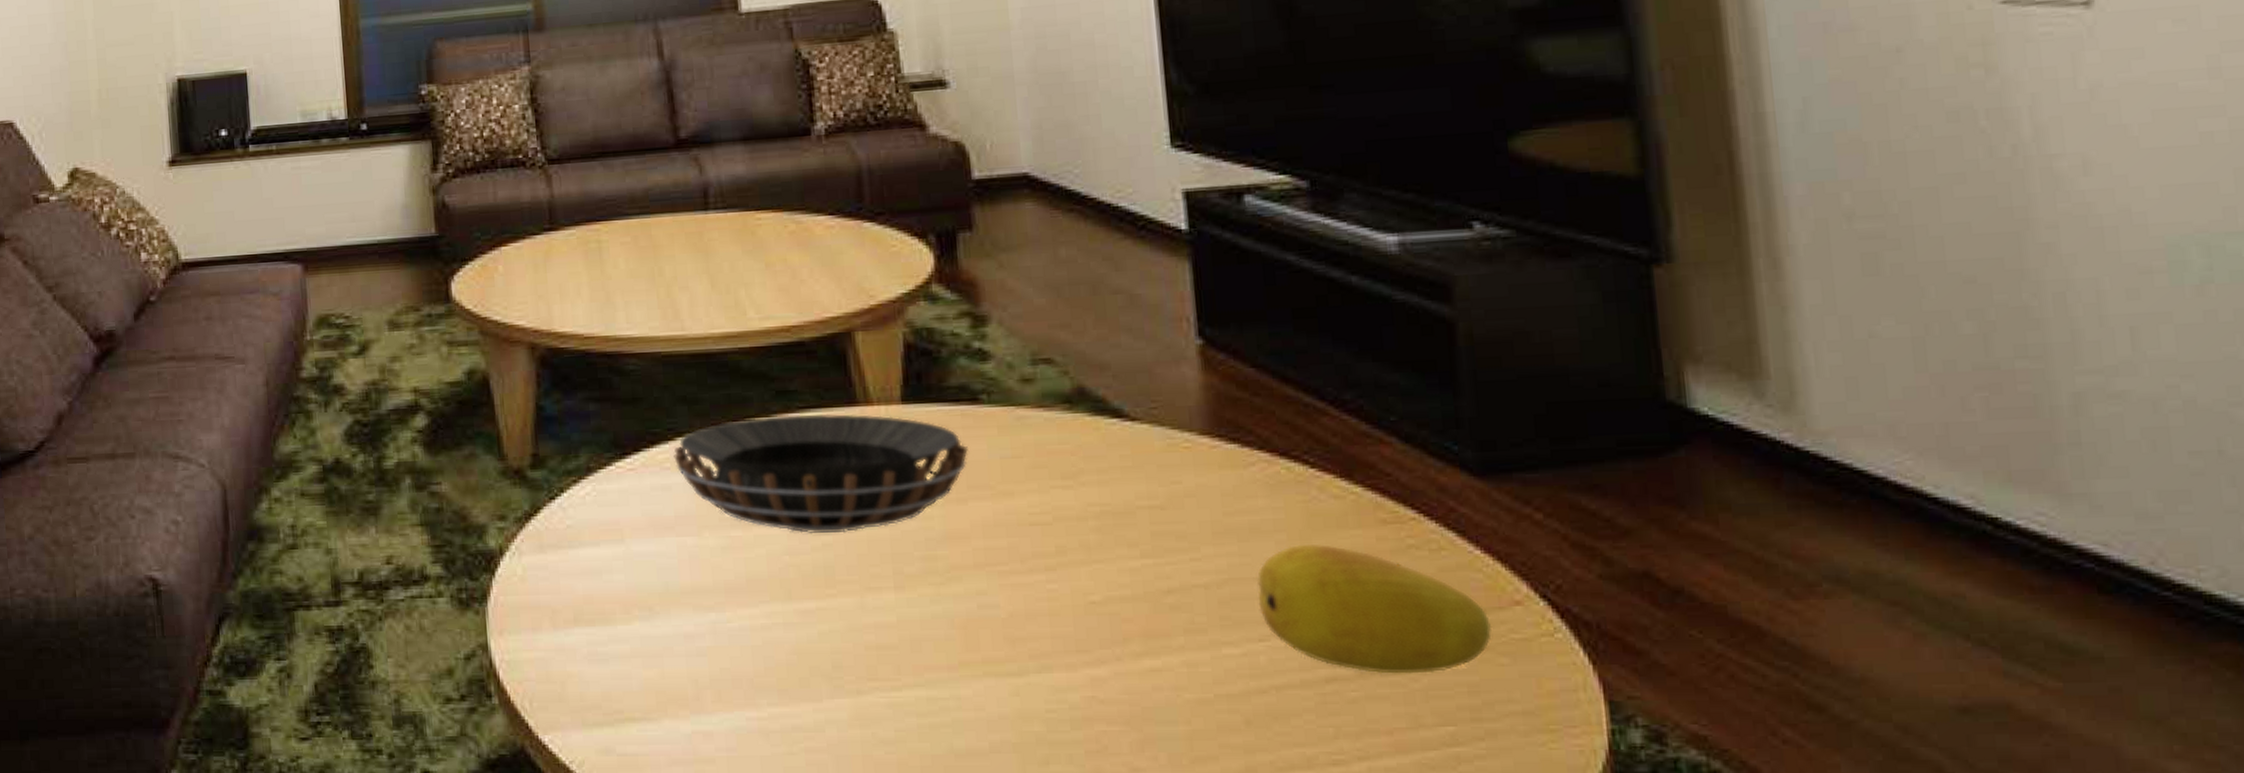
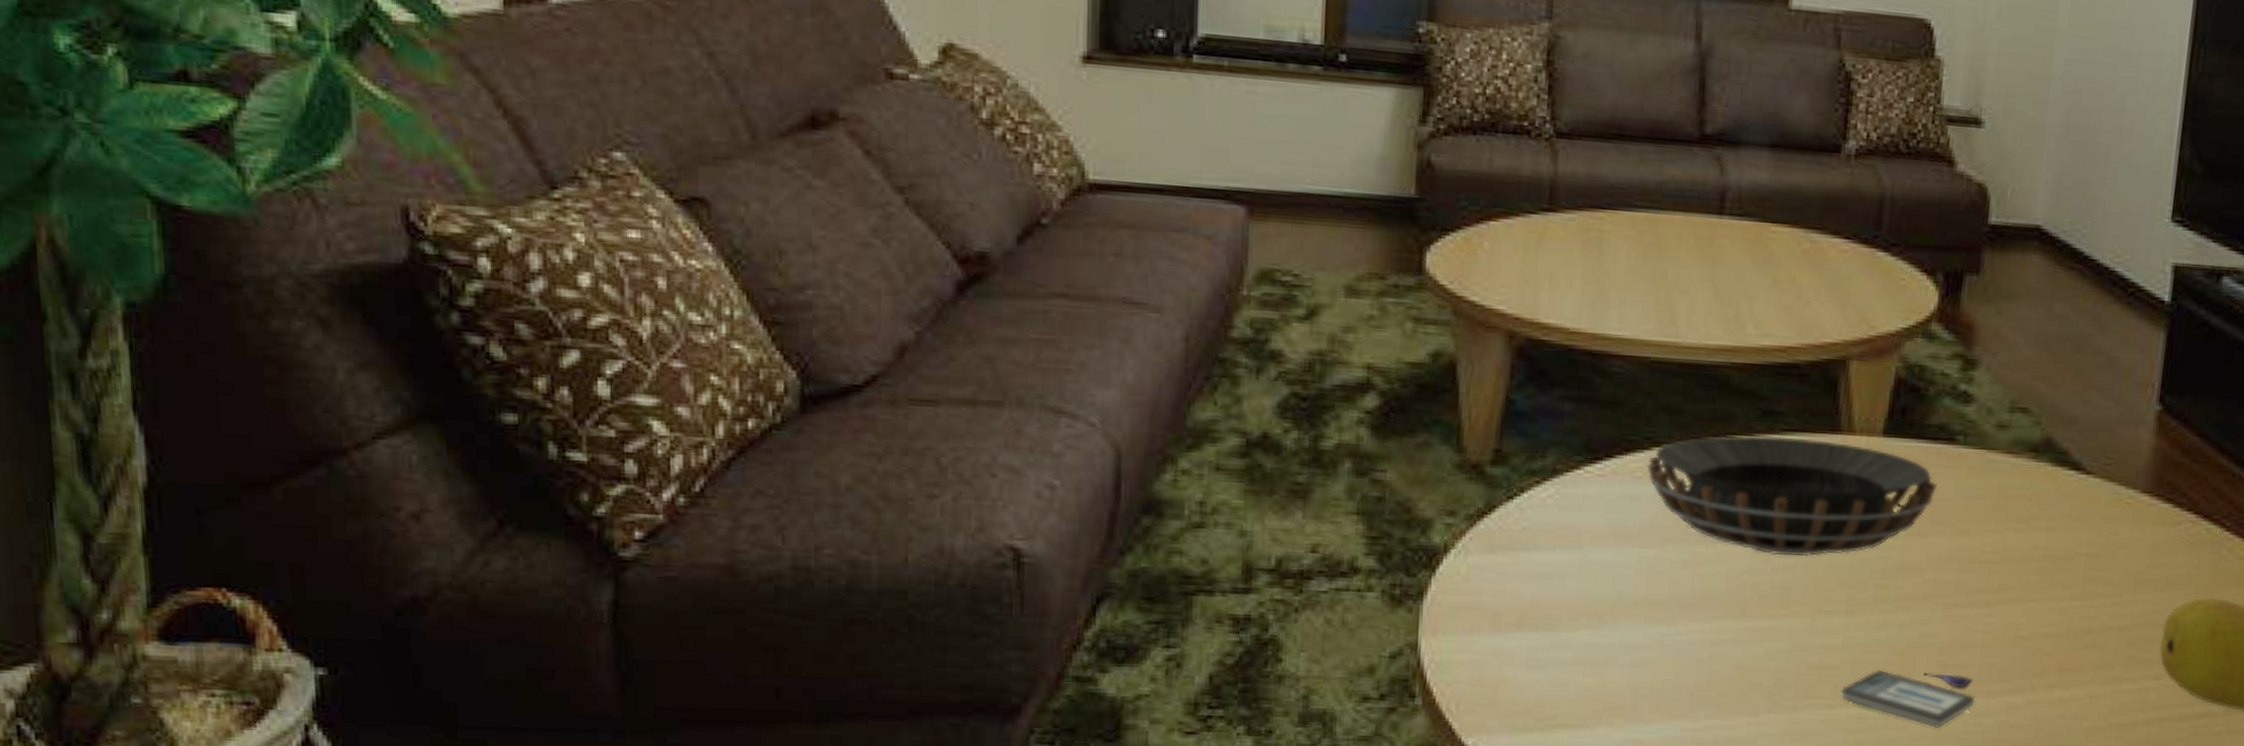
tablet: none [905,647,1054,707] -> present [1841,670,1975,728]

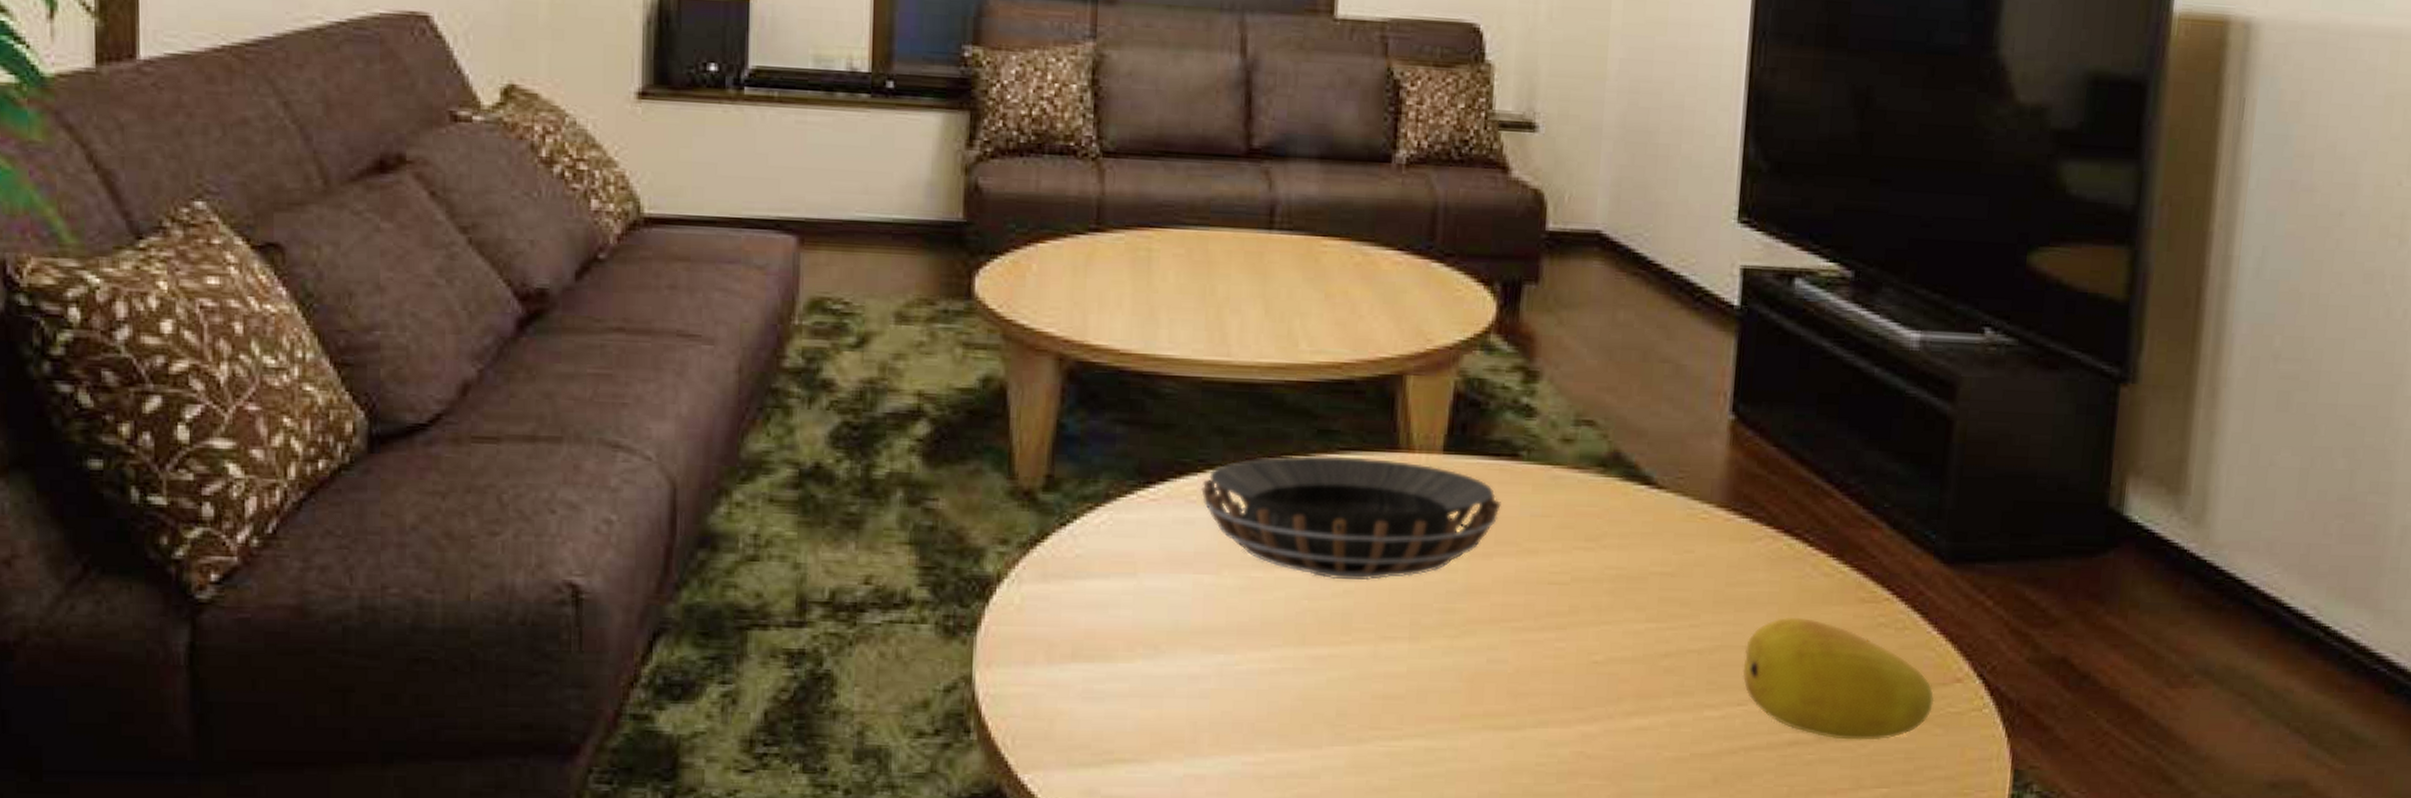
tablet: present [1841,670,1975,728] -> none [1407,699,1549,759]

